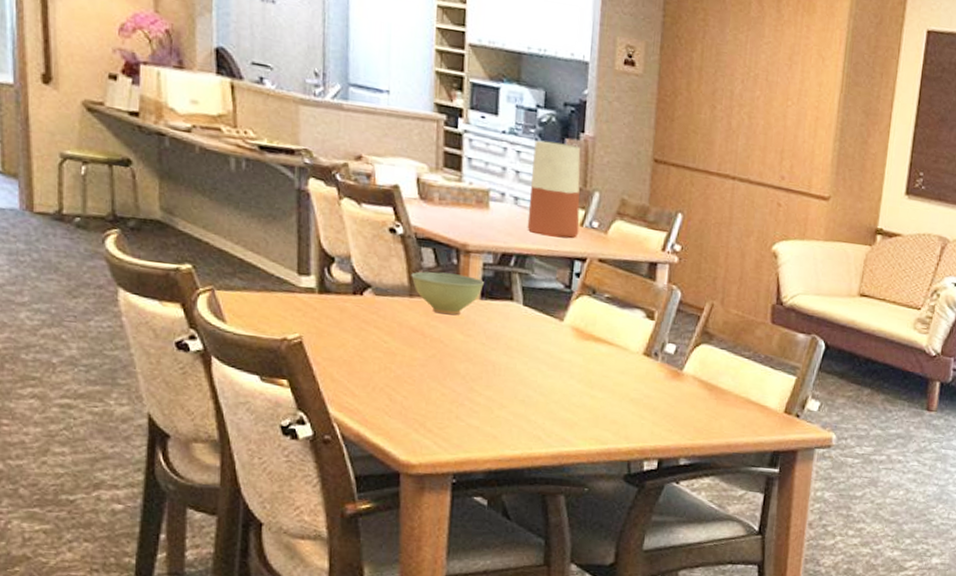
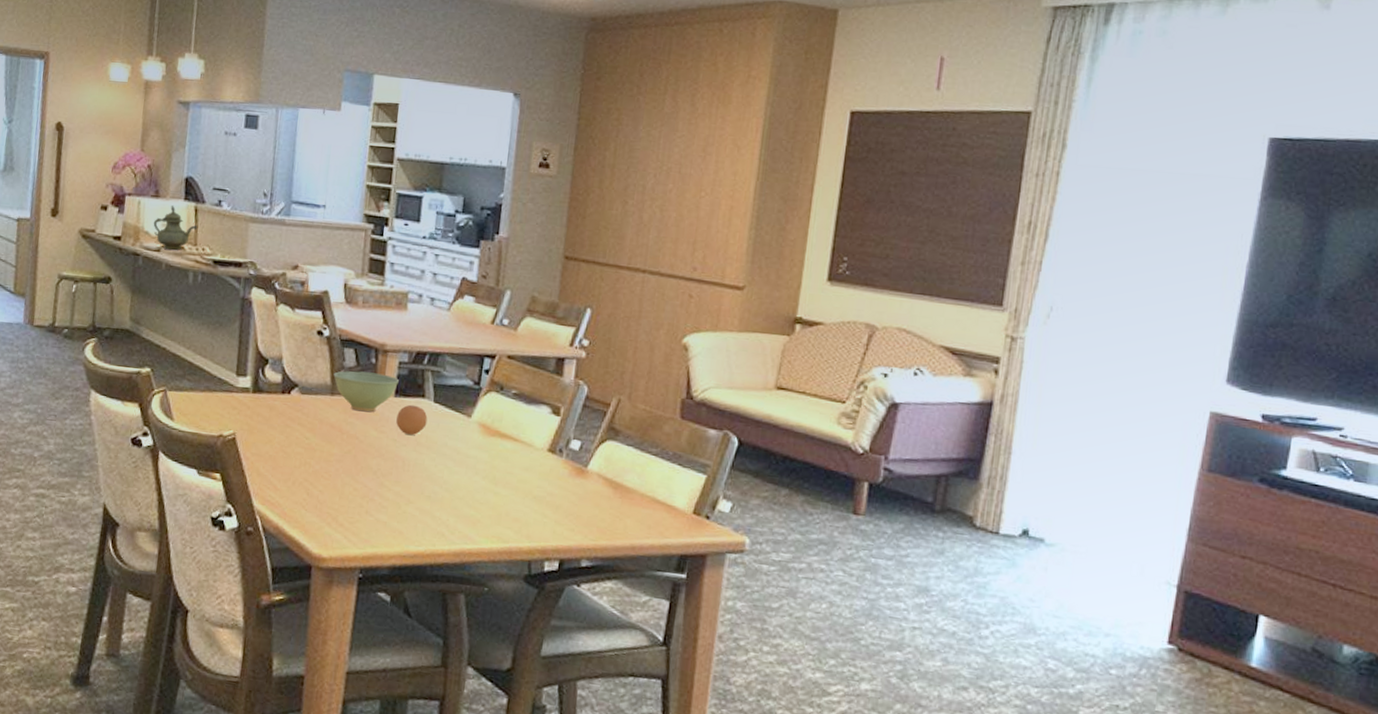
teapot: none [179,80,237,132] -> present [153,206,198,250]
fruit: none [483,307,517,339] -> present [396,404,428,436]
vase: present [527,140,581,238] -> none [441,243,495,336]

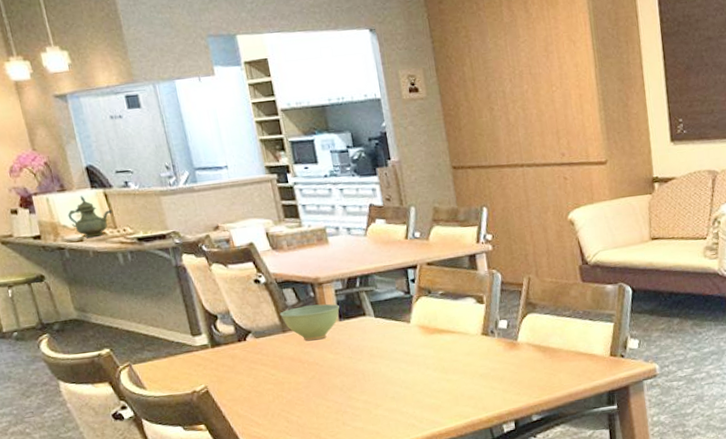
fruit: present [396,404,428,436] -> none [346,323,374,351]

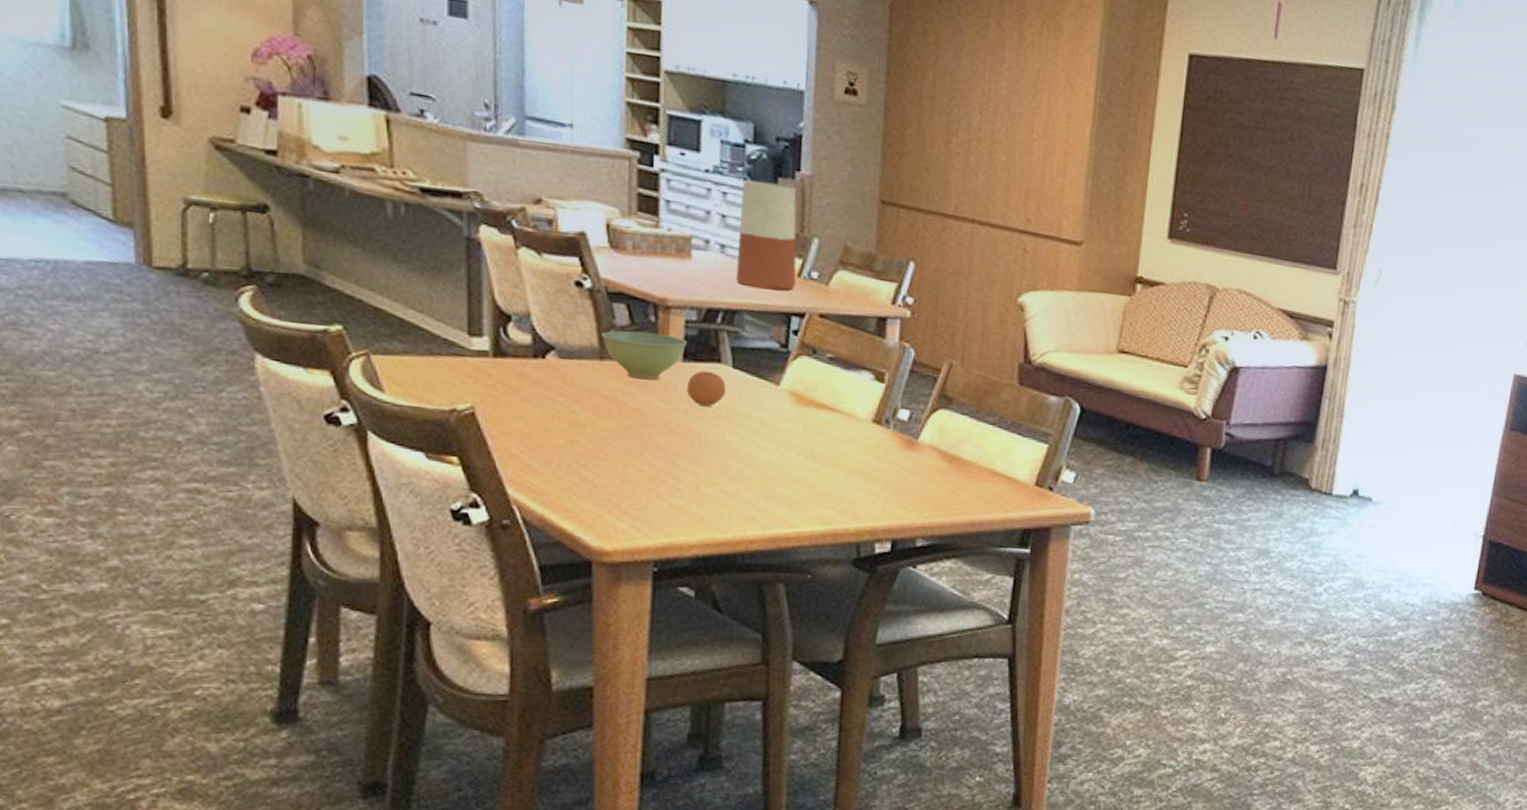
teapot: present [68,196,113,238] -> none [325,113,393,173]
fruit: none [346,323,374,351] -> present [687,370,726,407]
vase: none [352,172,406,255] -> present [736,180,797,291]

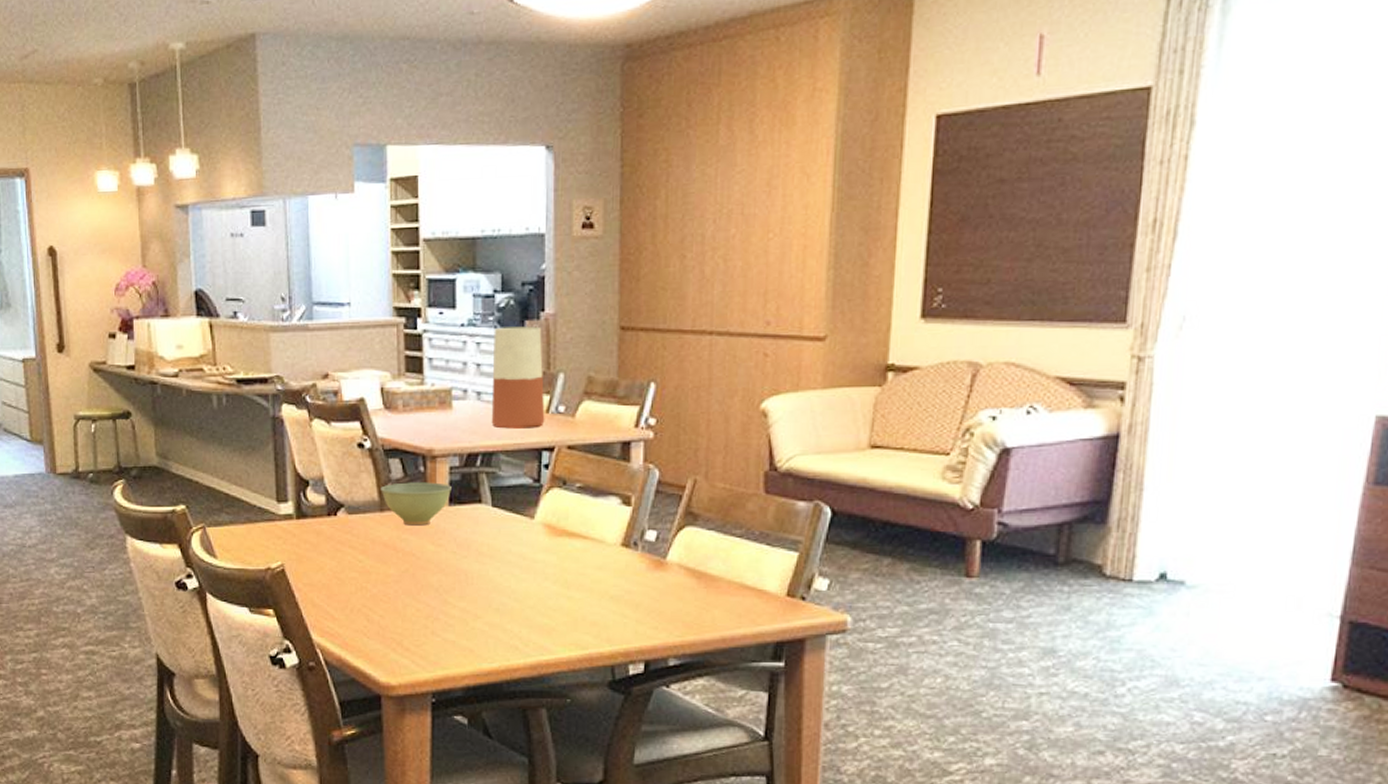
fruit: present [687,370,726,407] -> none [454,512,487,546]

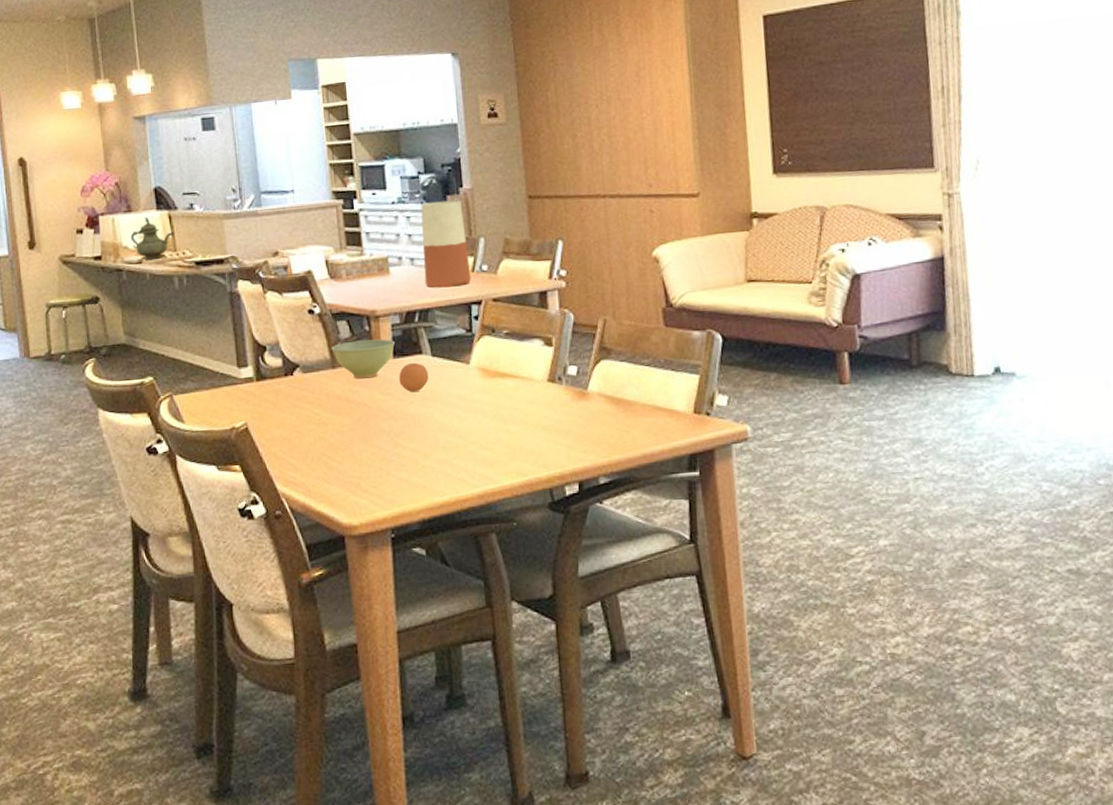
teapot: none [167,324,216,373] -> present [130,217,175,260]
fruit: none [454,512,487,546] -> present [399,362,429,393]

